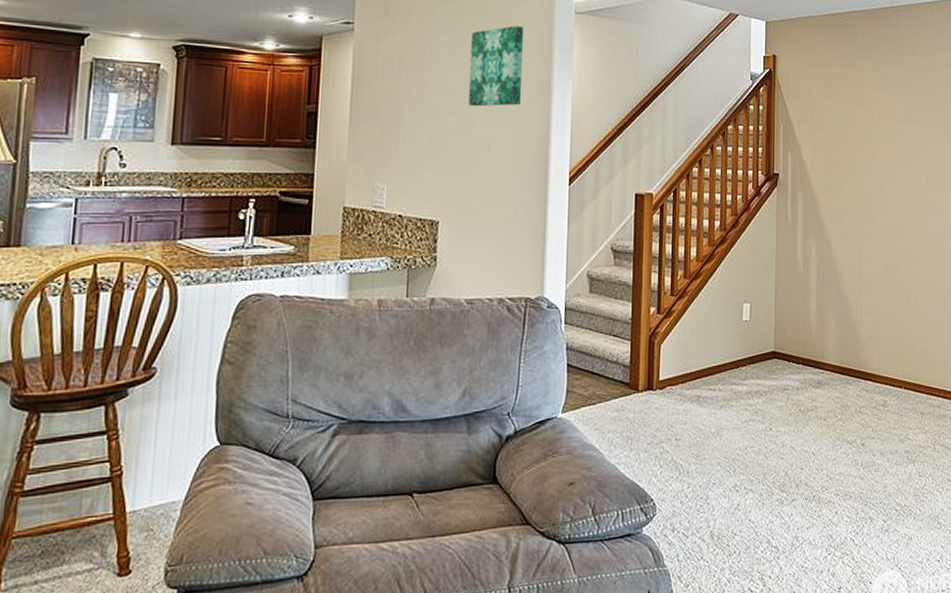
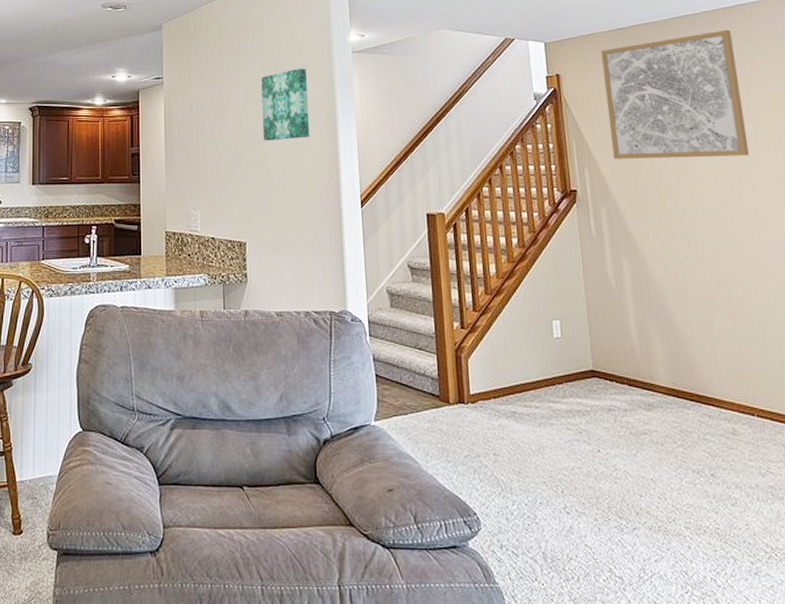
wall art: none [814,24,927,147] -> present [601,30,750,159]

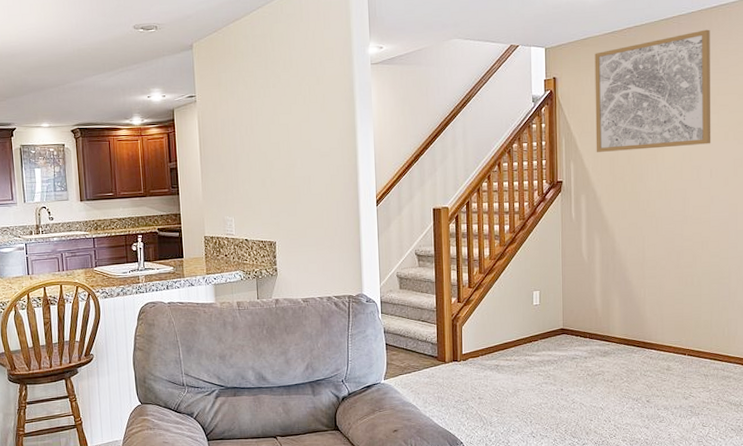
wall art: present [261,68,309,141] -> none [287,81,331,151]

